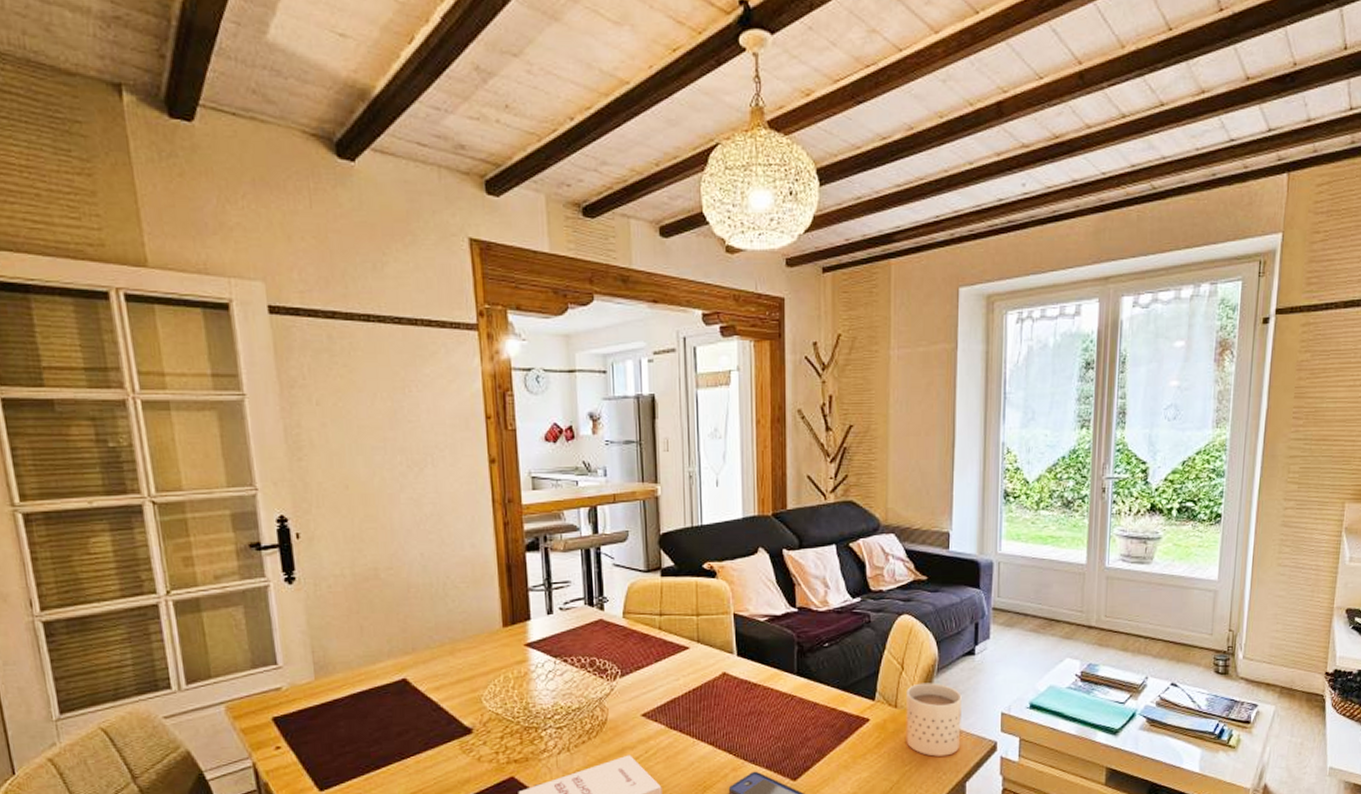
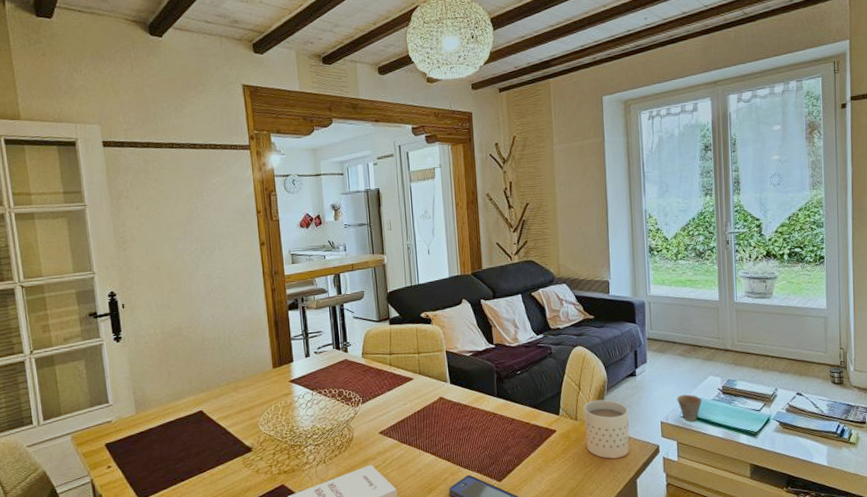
cup: none [1024,680,1055,715] -> present [677,394,702,423]

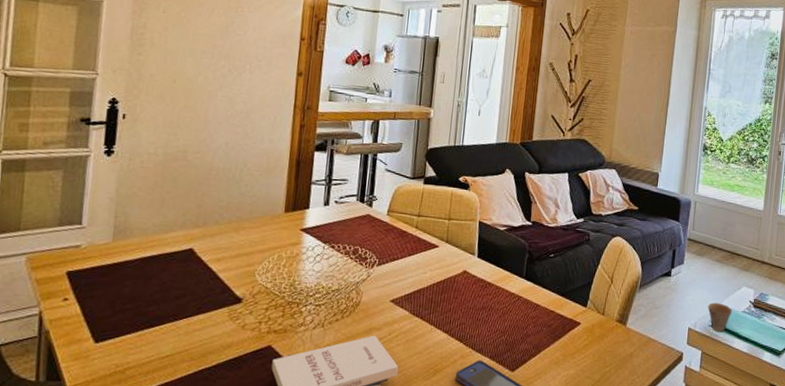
mug: present [584,399,630,459] -> none [609,296,658,361]

